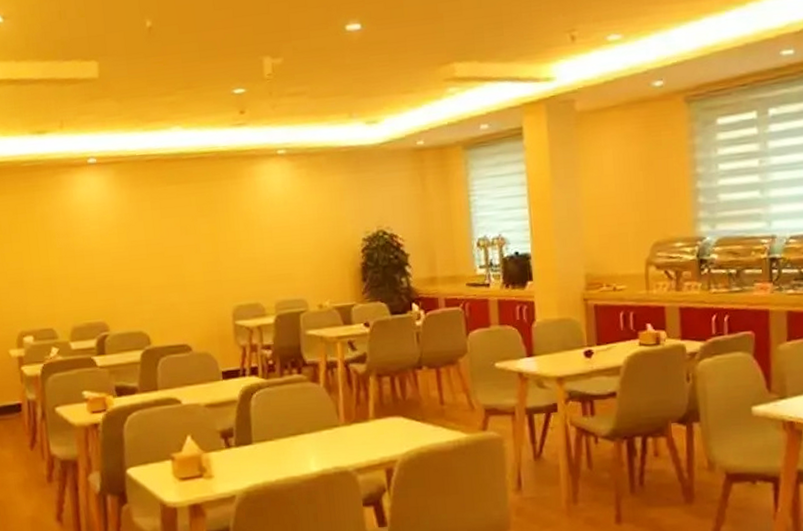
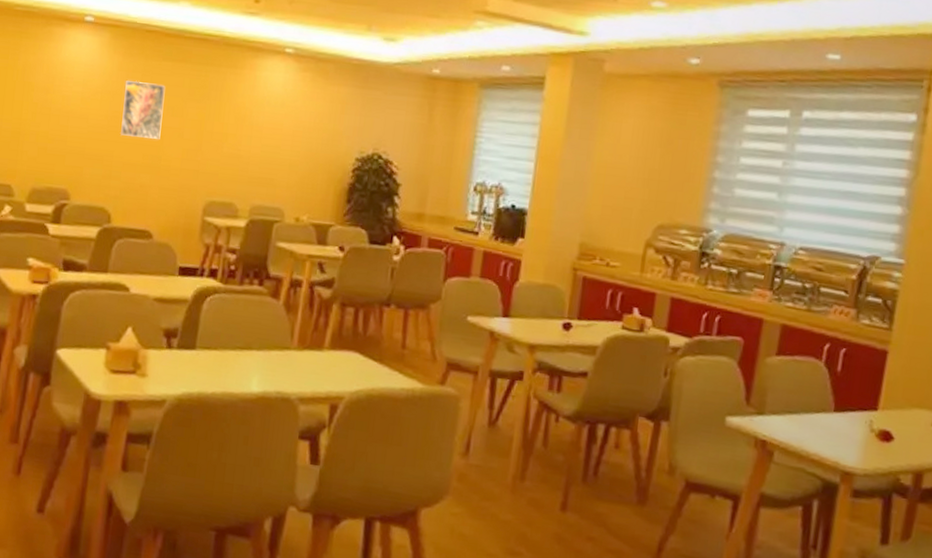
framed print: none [136,208,180,262] -> present [119,80,166,139]

